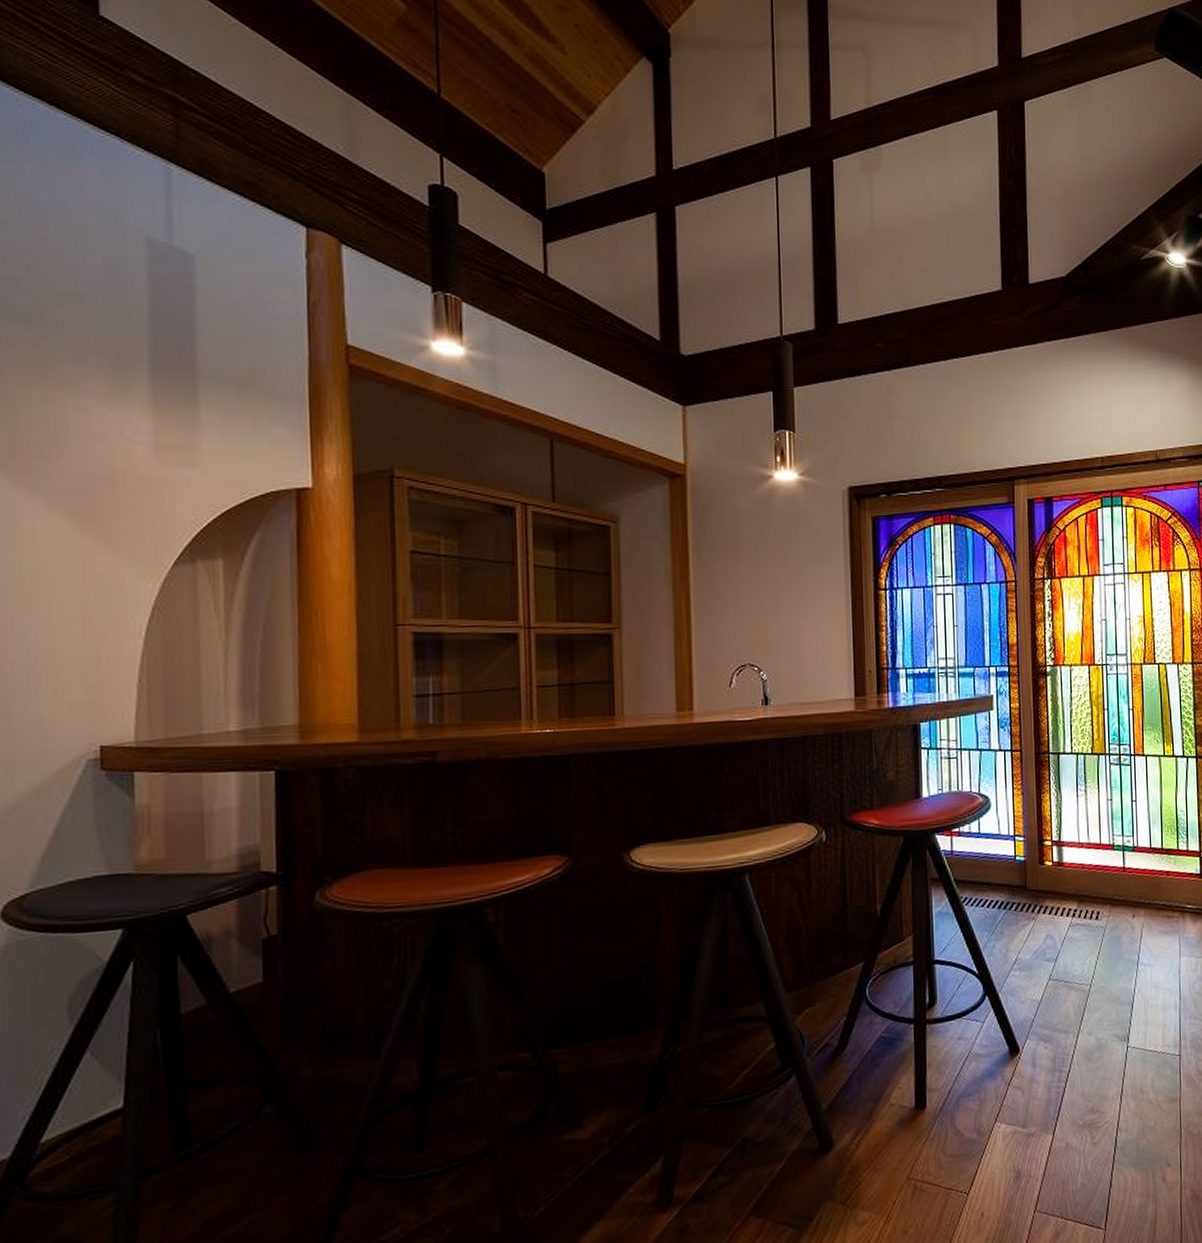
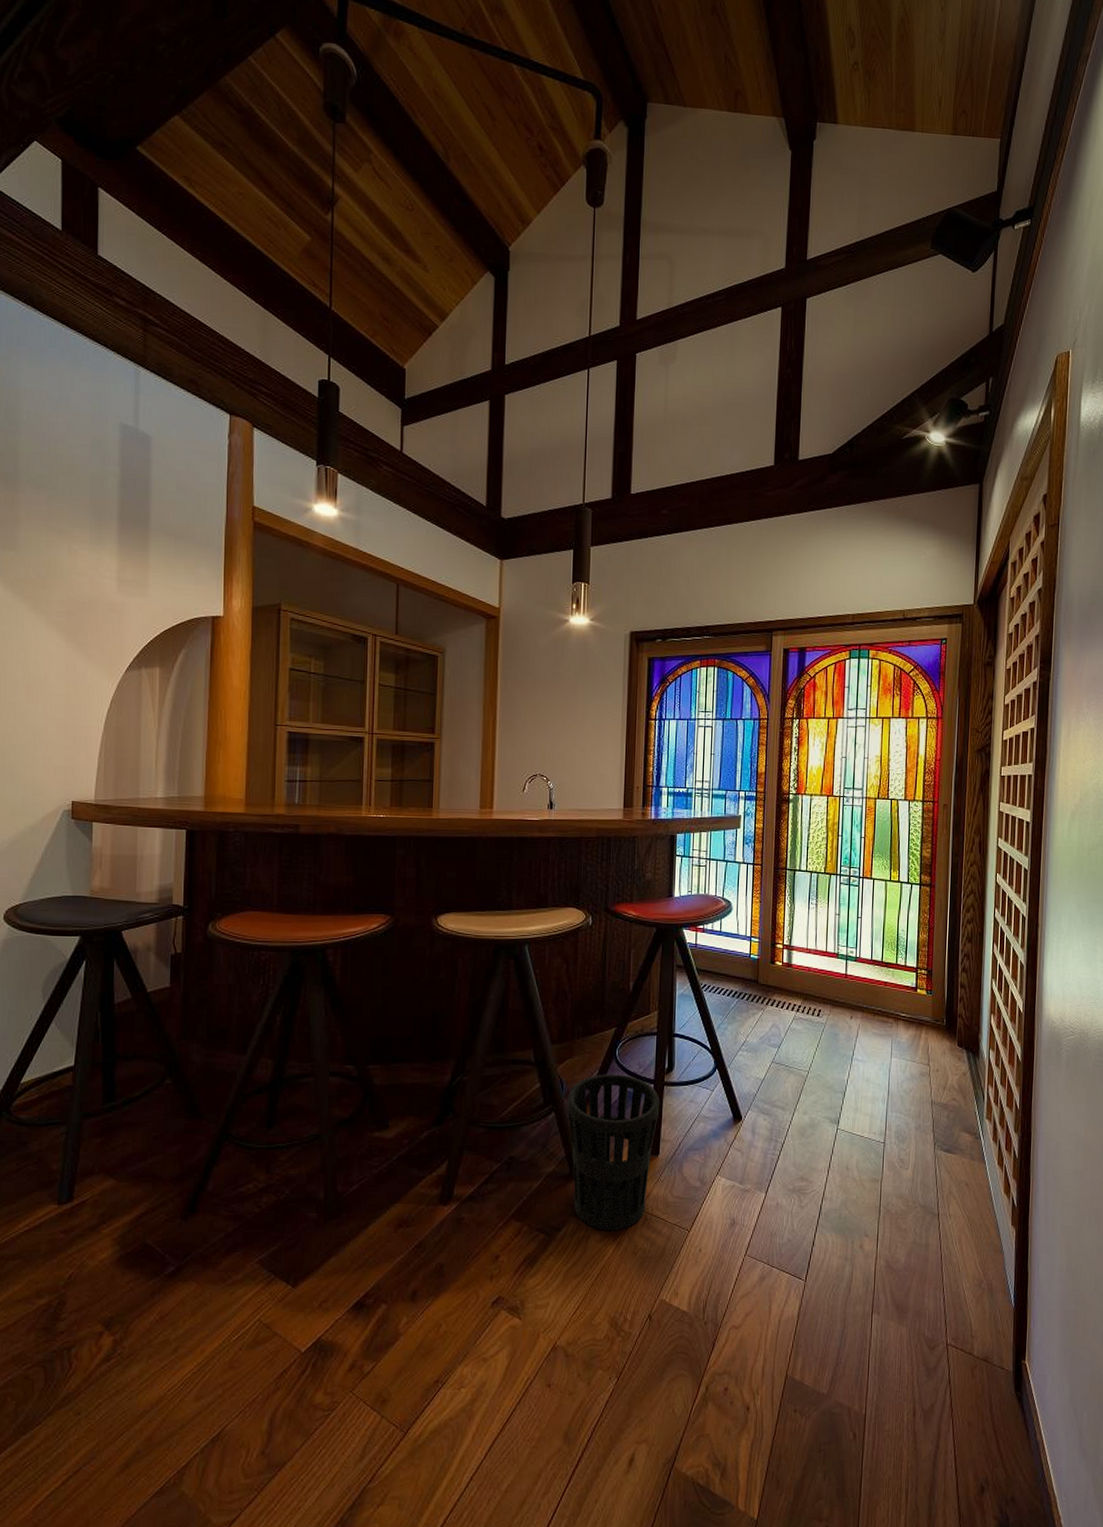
wastebasket: none [810,1017,923,1211] -> present [567,1074,660,1231]

